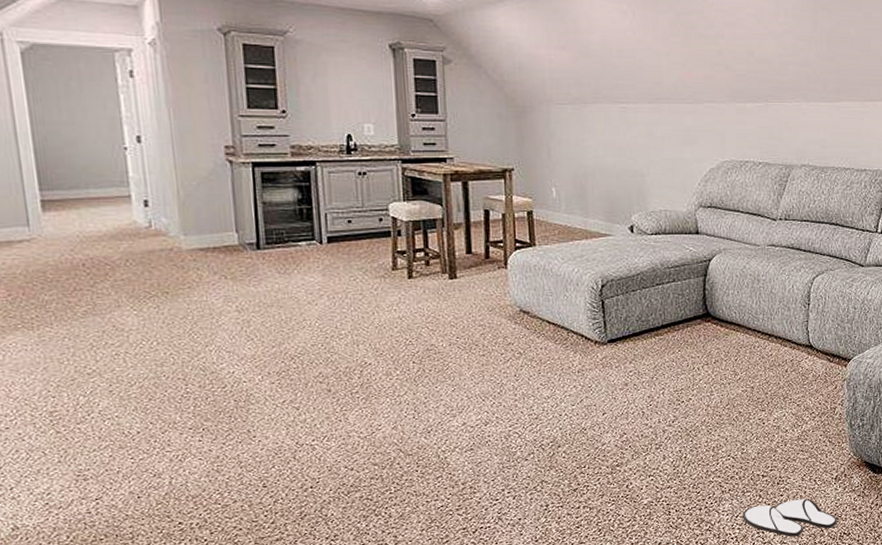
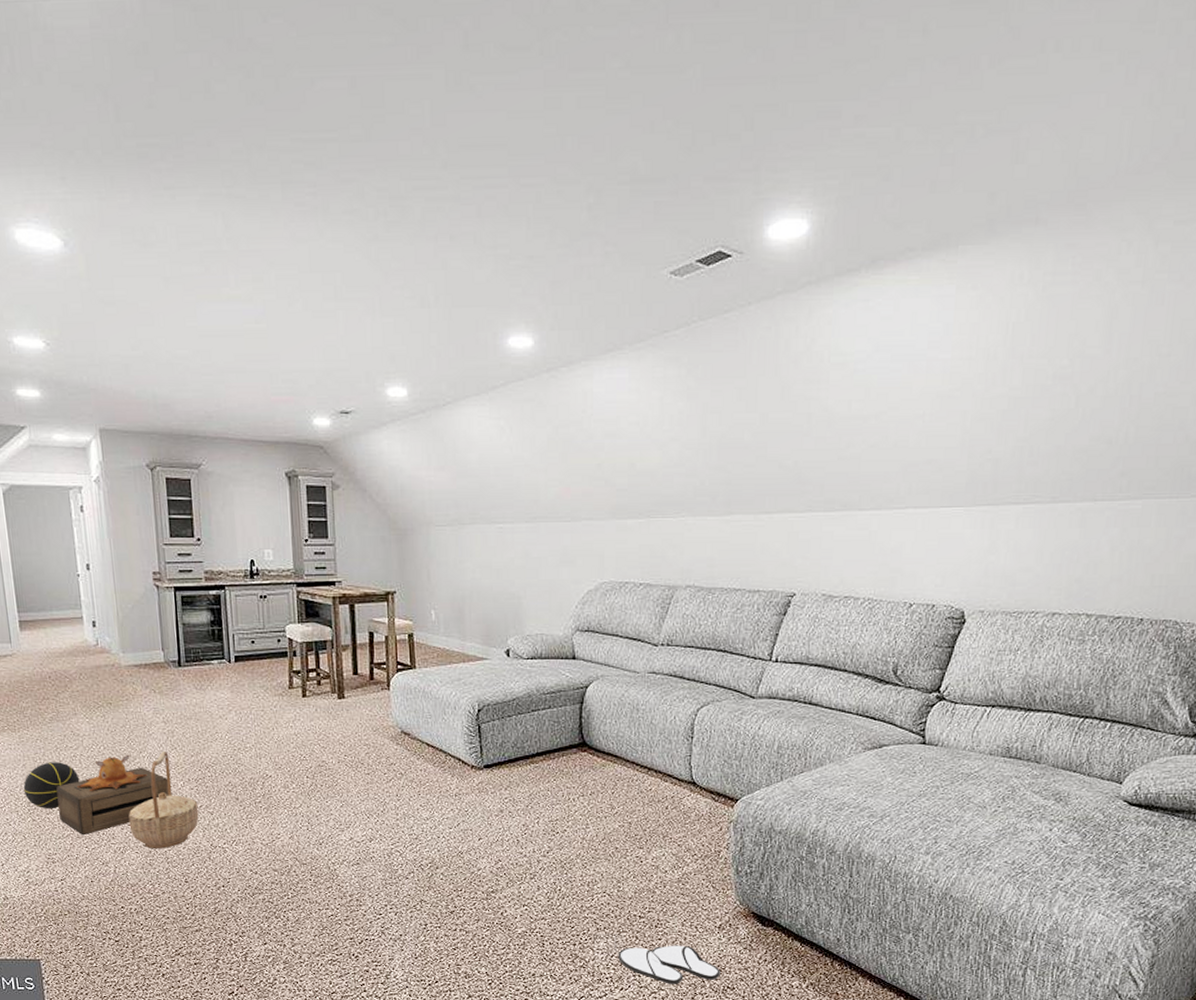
basketball: none [43,362,124,418] -> present [23,762,80,808]
toy box: none [90,349,243,444] -> present [56,754,169,834]
basket: none [189,343,282,453] -> present [128,752,199,848]

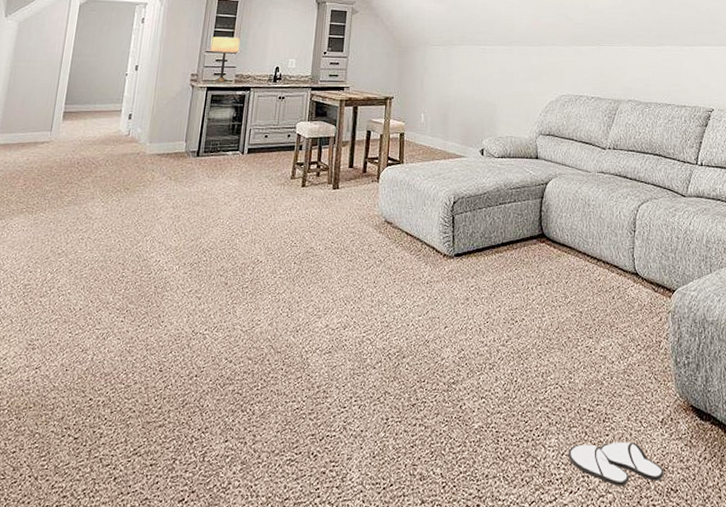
basketball: present [23,762,80,808] -> none [24,244,82,291]
toy box: present [56,754,169,834] -> none [51,238,165,319]
basket: present [128,752,199,848] -> none [117,236,188,334]
table lamp: none [168,525,204,581] -> present [211,36,240,83]

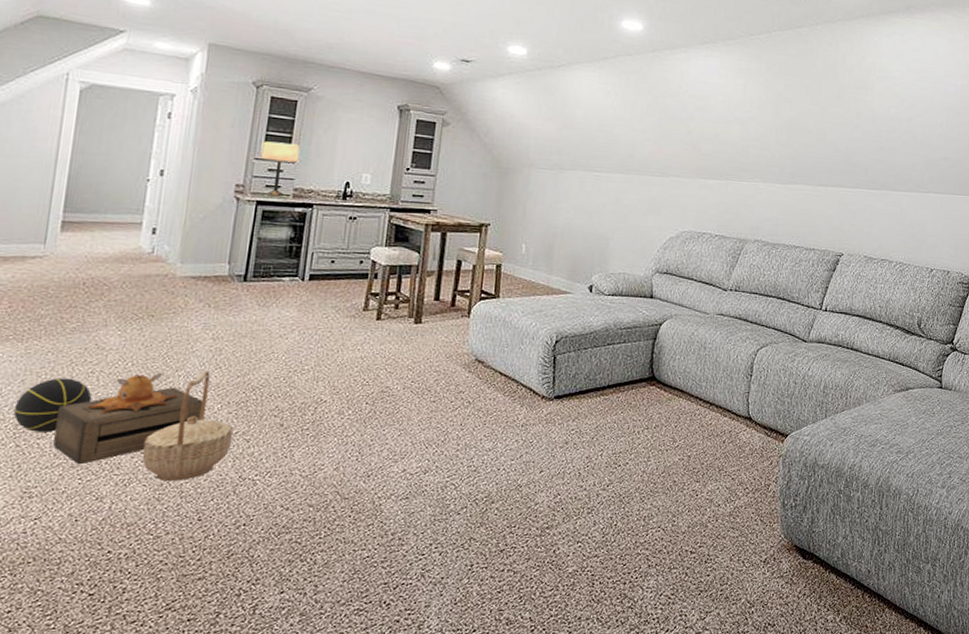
basketball: none [24,244,82,291] -> present [13,378,92,432]
toy box: none [51,238,165,319] -> present [53,372,203,464]
basket: none [117,236,188,334] -> present [142,371,234,480]
slippers: present [568,441,664,486] -> none [666,581,763,623]

